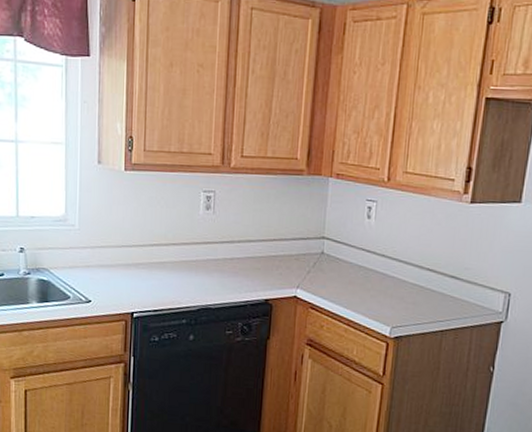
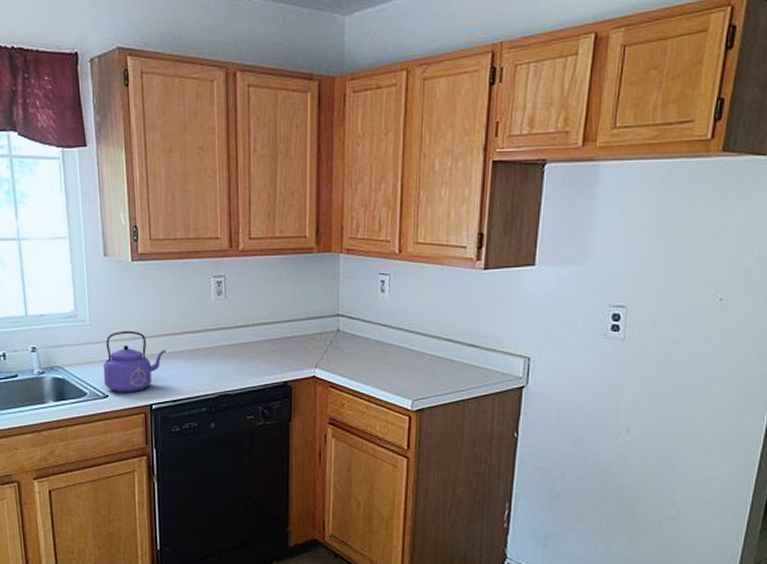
kettle: none [88,238,152,300] -> present [103,330,166,393]

